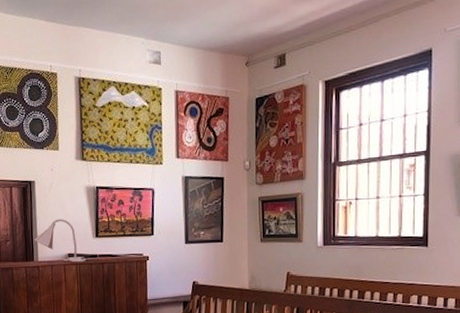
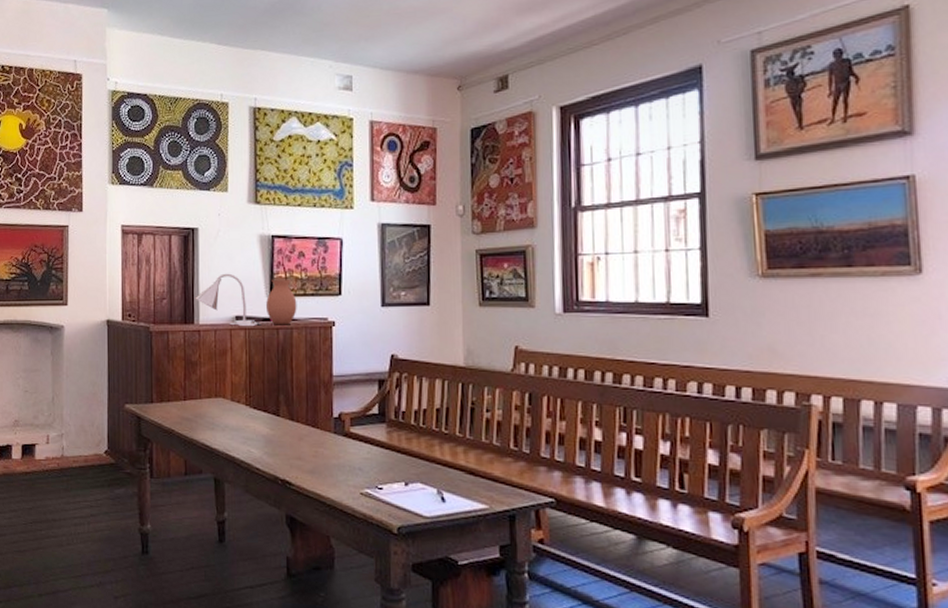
vase: none [93,222,118,261] -> present [266,278,297,325]

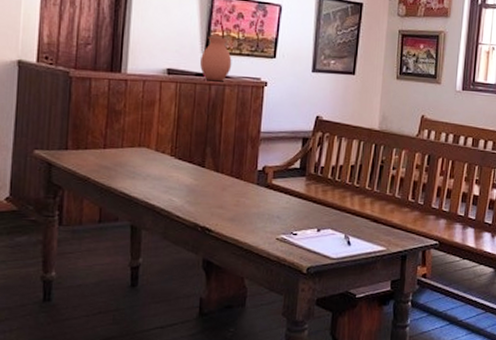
table lamp: present [195,273,261,327] -> none [124,25,194,81]

